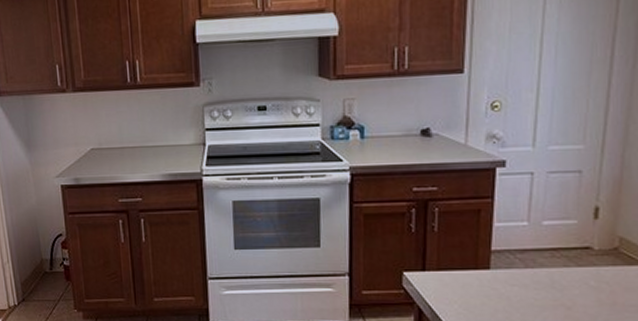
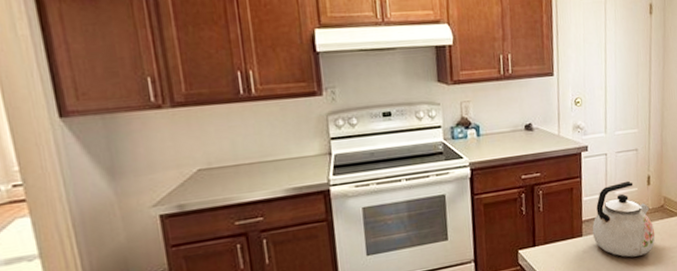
kettle: none [504,209,601,307] -> present [592,180,656,258]

